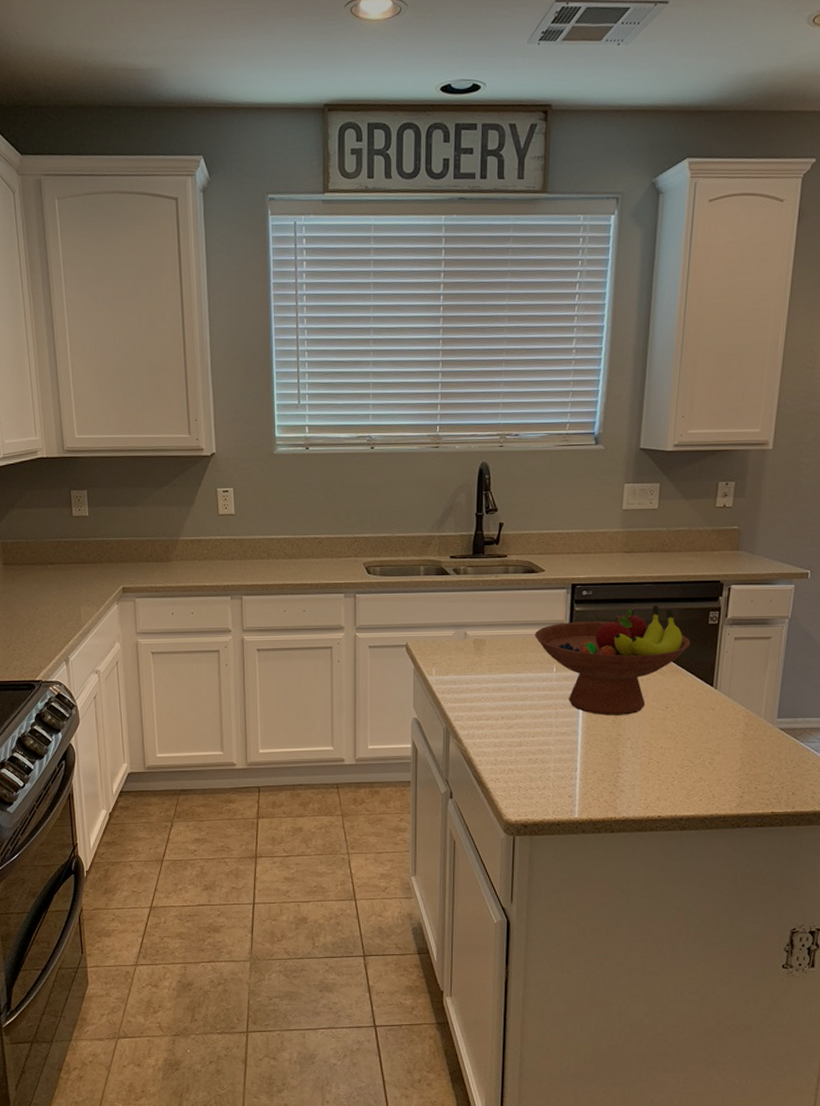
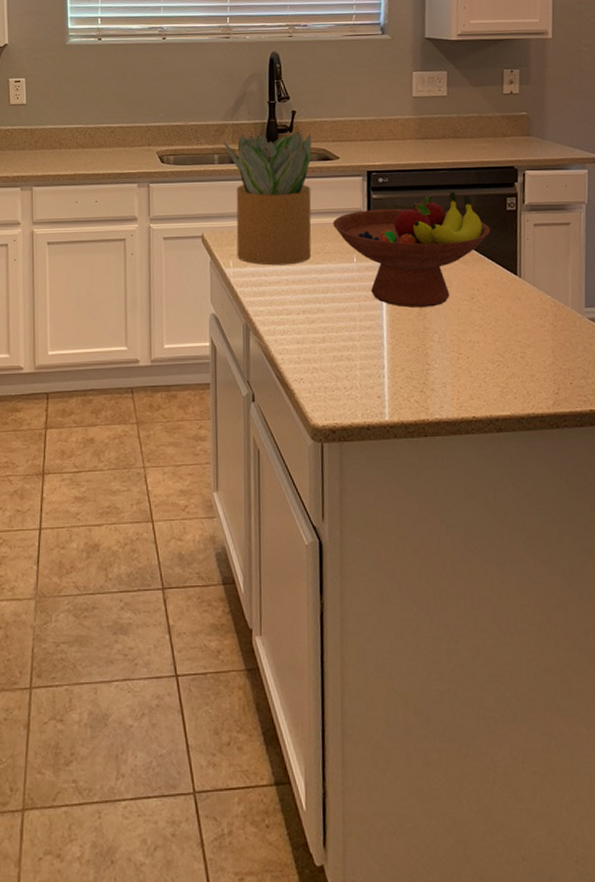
potted plant: none [429,544,518,674] -> present [222,132,312,266]

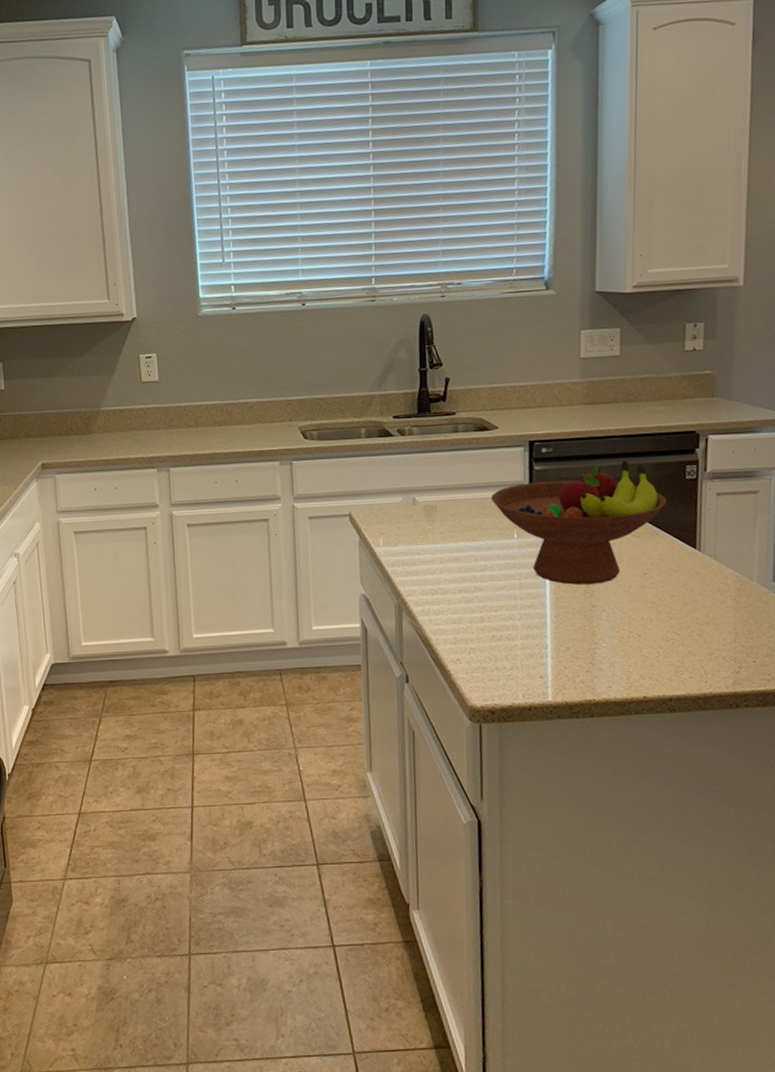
potted plant: present [222,132,312,266] -> none [369,400,468,544]

